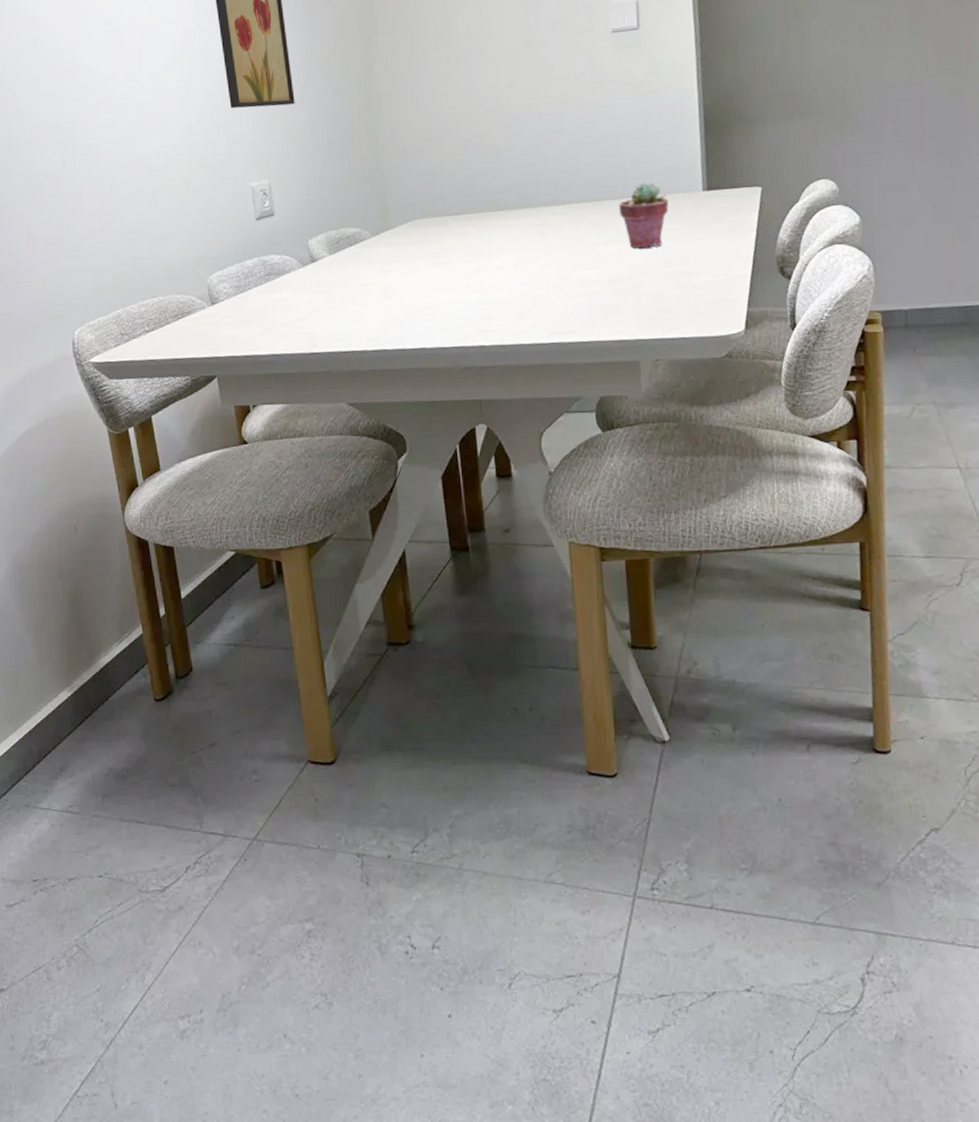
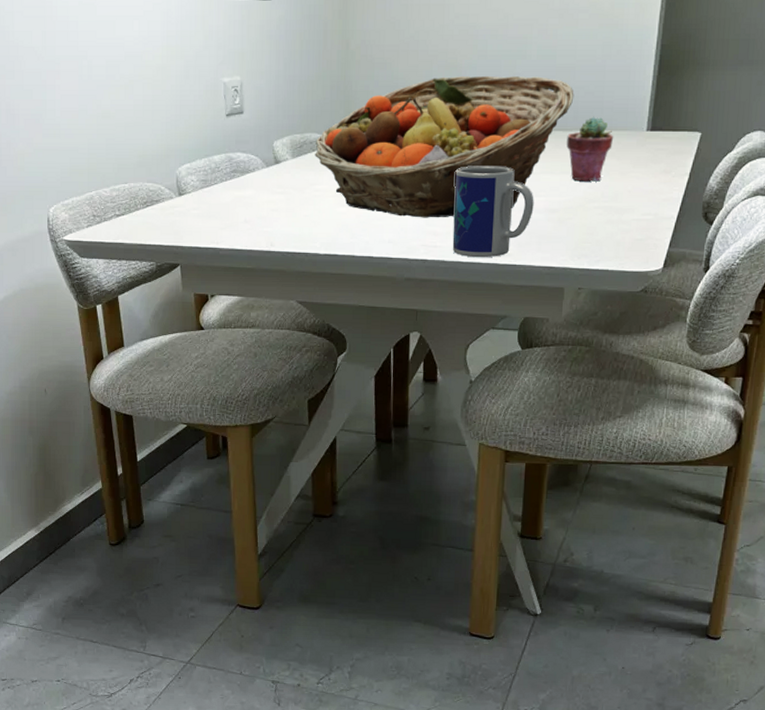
fruit basket: none [352,149,621,303] -> present [315,75,574,218]
mug: none [504,241,594,339] -> present [452,166,534,258]

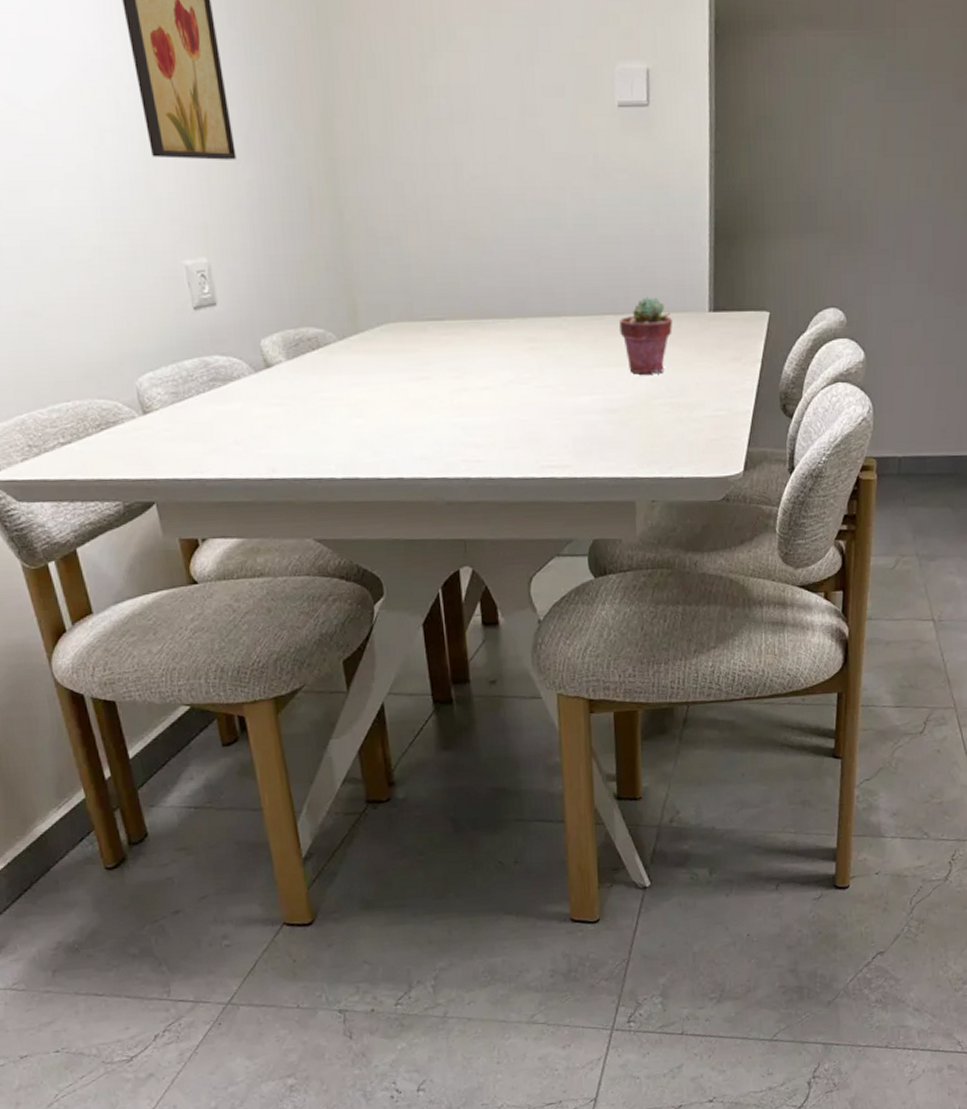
fruit basket: present [315,75,574,218] -> none [314,250,623,427]
mug: present [452,166,534,258] -> none [492,359,590,472]

